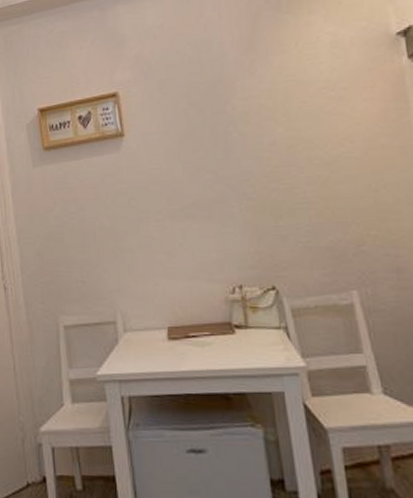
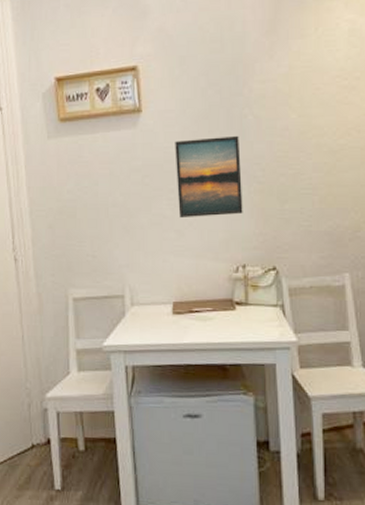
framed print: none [159,153,235,240] -> present [175,135,243,219]

